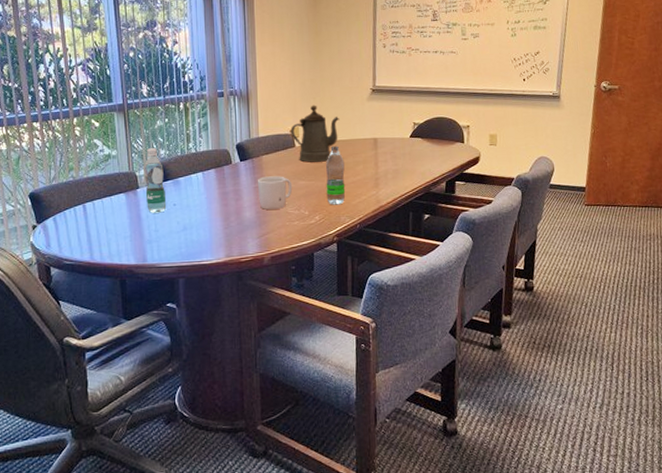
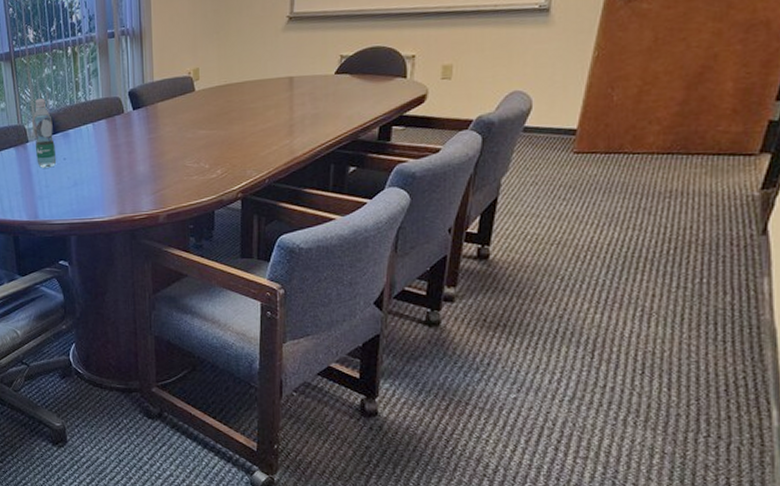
mug: present [257,176,293,210] -> none [151,125,192,164]
coffee pot: present [290,105,340,163] -> none [189,40,248,109]
bottle: present [326,146,346,205] -> none [230,88,253,157]

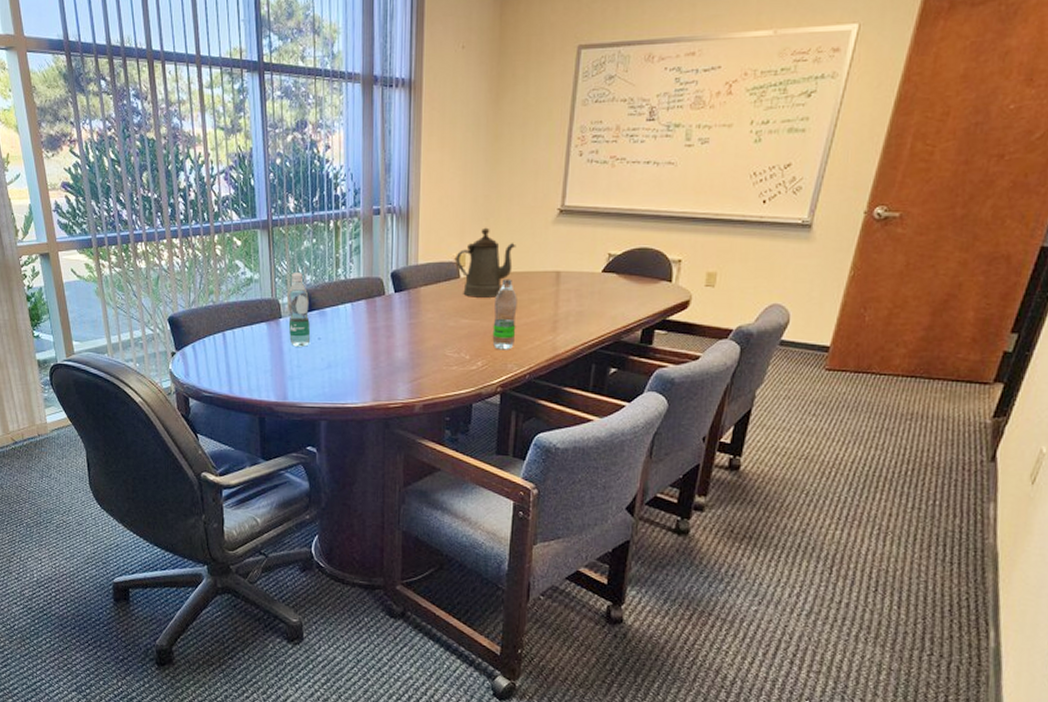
coffee pot: none [189,40,248,109] -> present [455,227,516,298]
bottle: none [230,88,253,157] -> present [492,279,517,350]

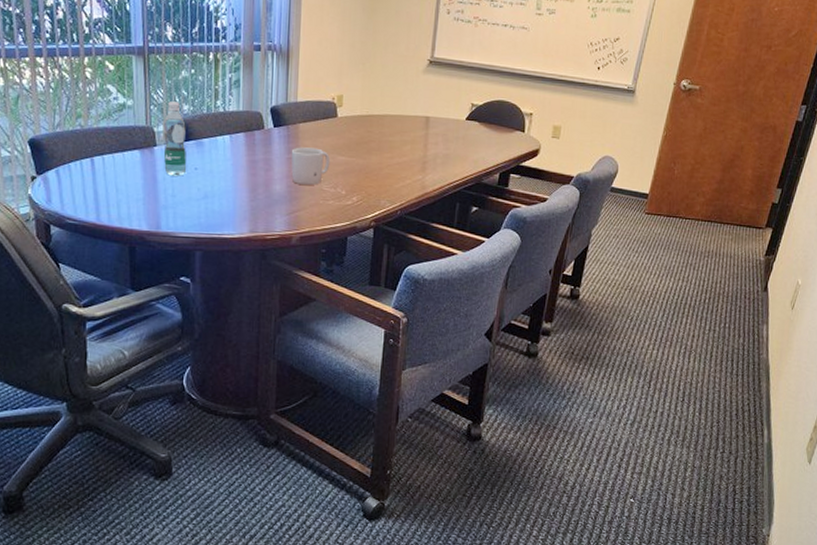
mug: none [412,312,454,352] -> present [291,147,331,186]
coffee pot: present [455,227,516,298] -> none [333,71,390,137]
bottle: present [492,279,517,350] -> none [367,120,391,187]

